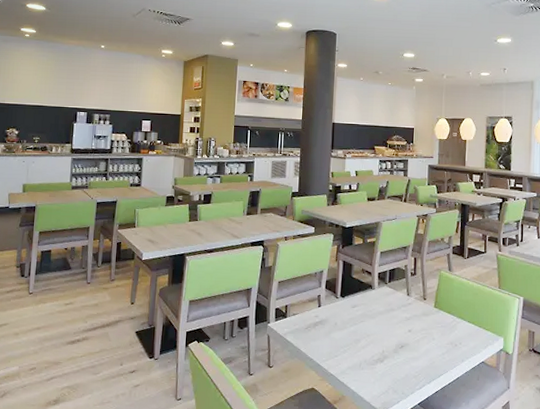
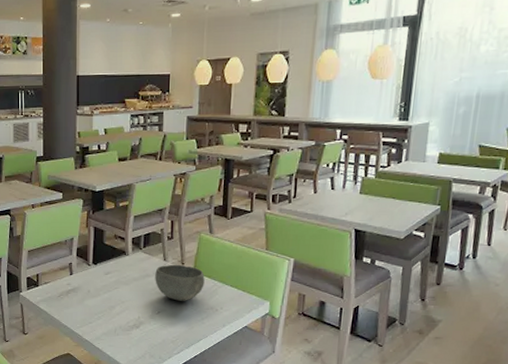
bowl: none [399,299,445,336] -> present [155,264,205,301]

